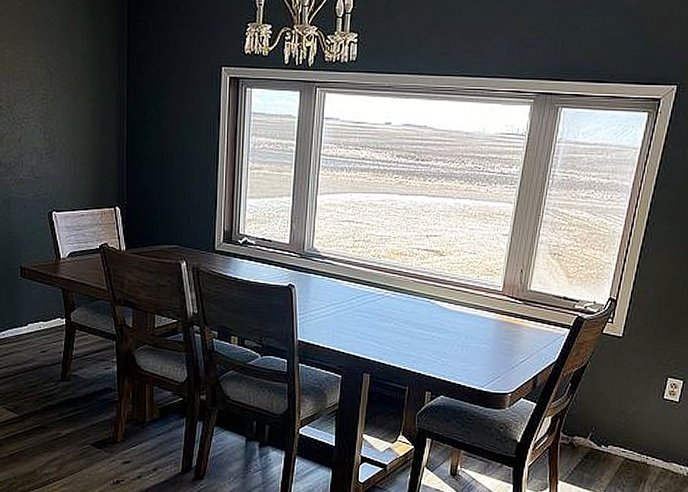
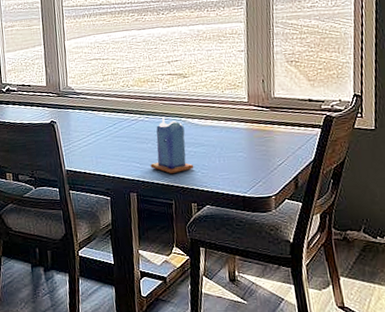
candle: none [389,295,435,359] -> present [150,116,194,174]

